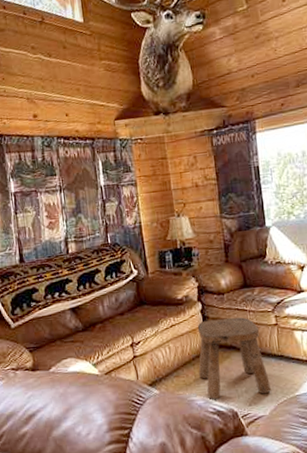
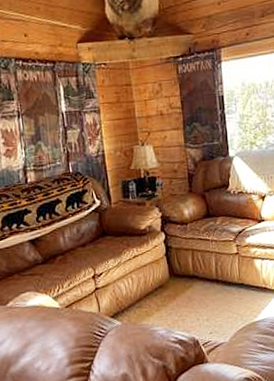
stool: present [197,317,272,399] -> none [160,247,232,329]

